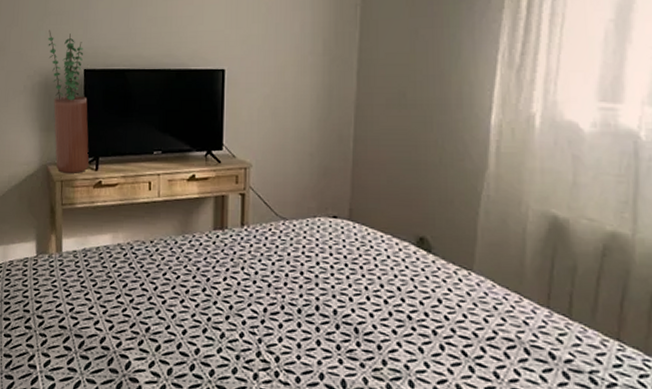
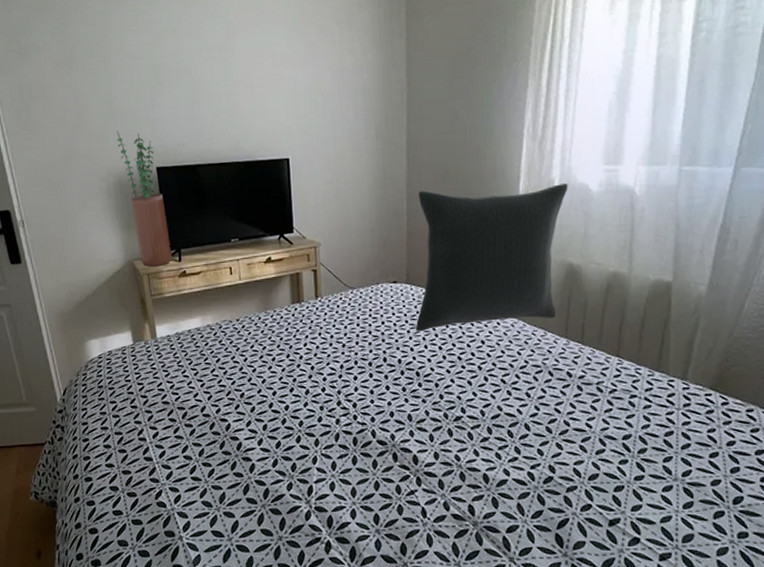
pillow: none [356,115,552,282] -> present [415,183,568,331]

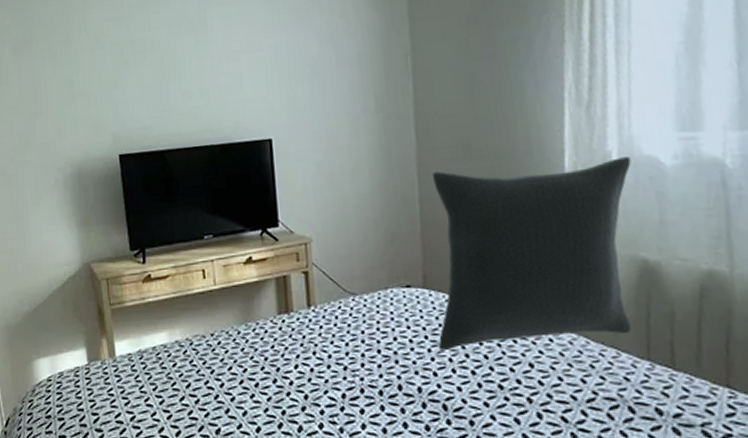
vase: present [117,130,173,267] -> none [76,115,136,270]

